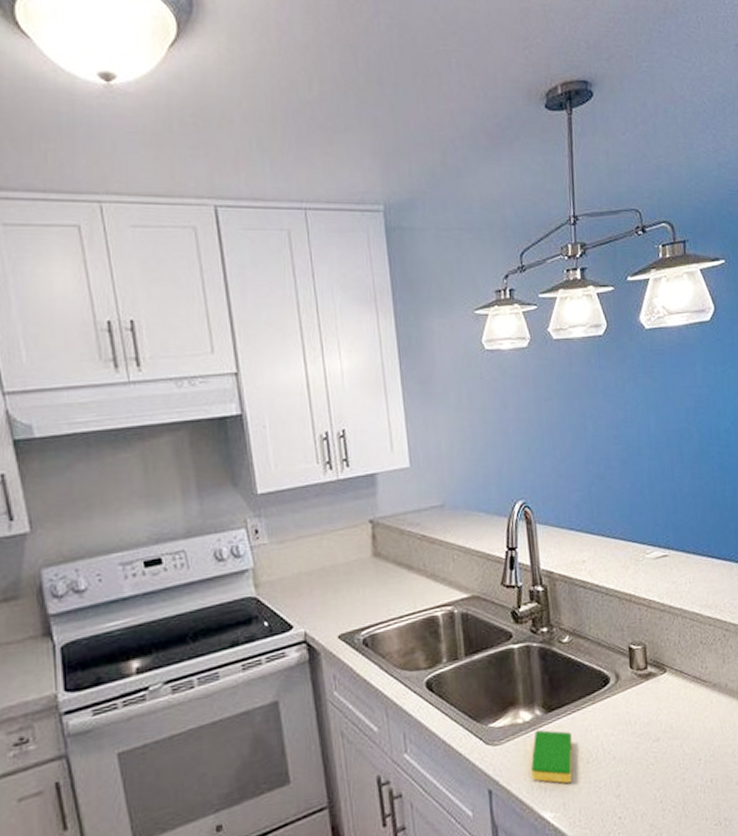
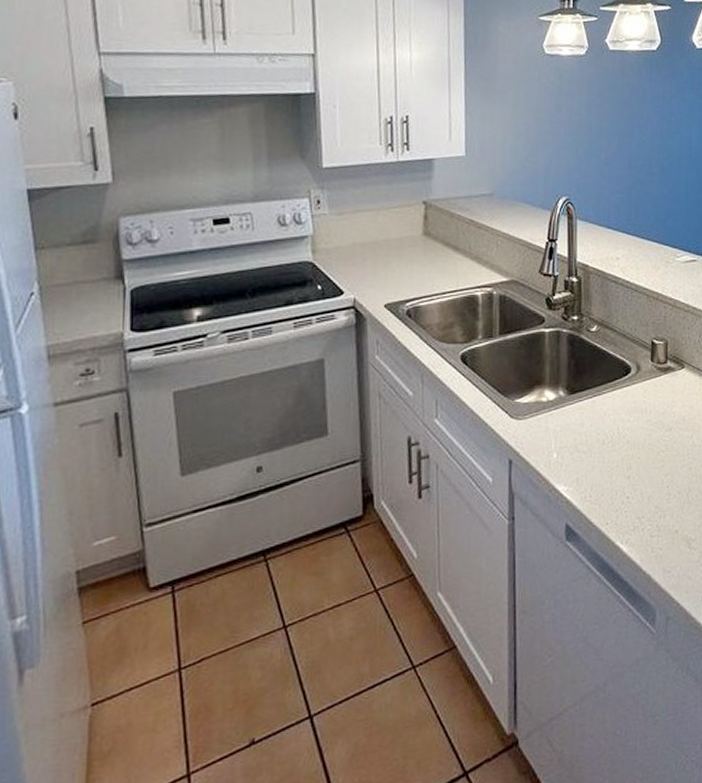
dish sponge: present [531,729,573,784] -> none [550,409,591,462]

